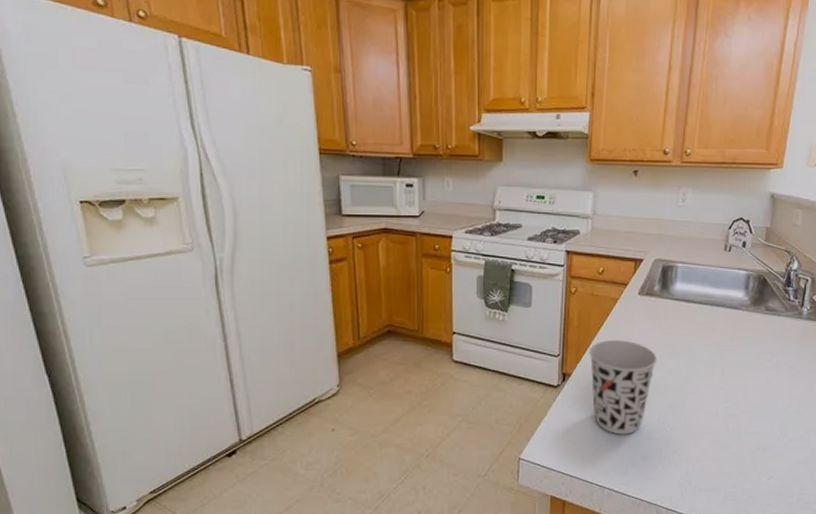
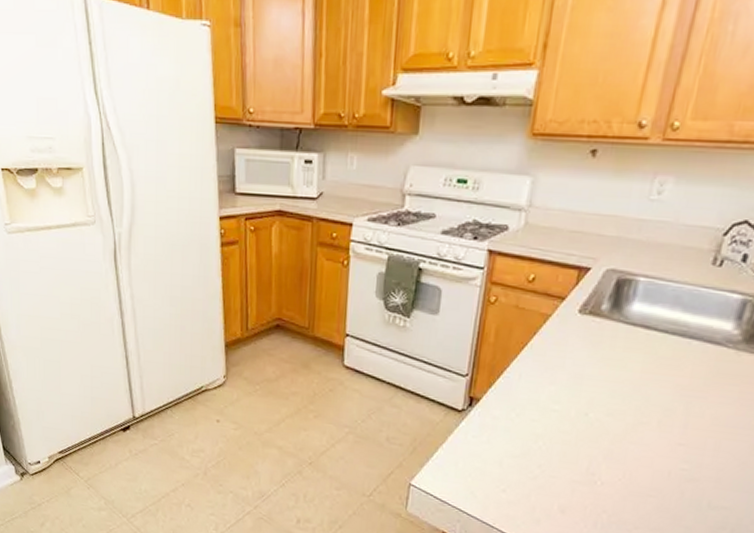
cup: present [589,340,658,435] -> none [503,364,595,480]

